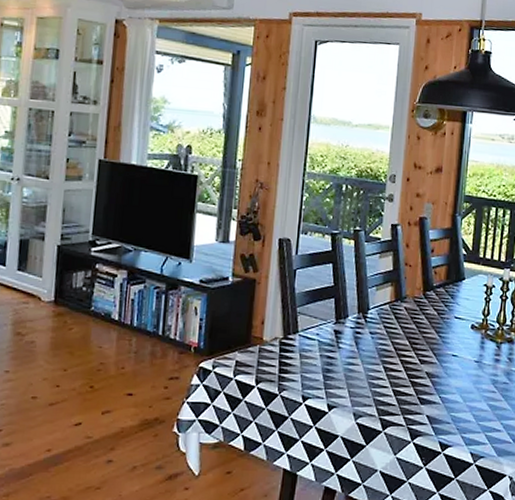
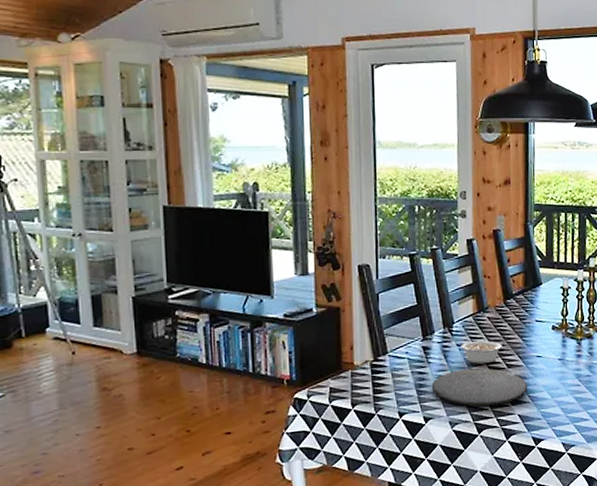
plate: none [339,359,440,402] -> present [431,368,528,407]
legume: none [374,331,417,356] -> present [461,341,502,364]

